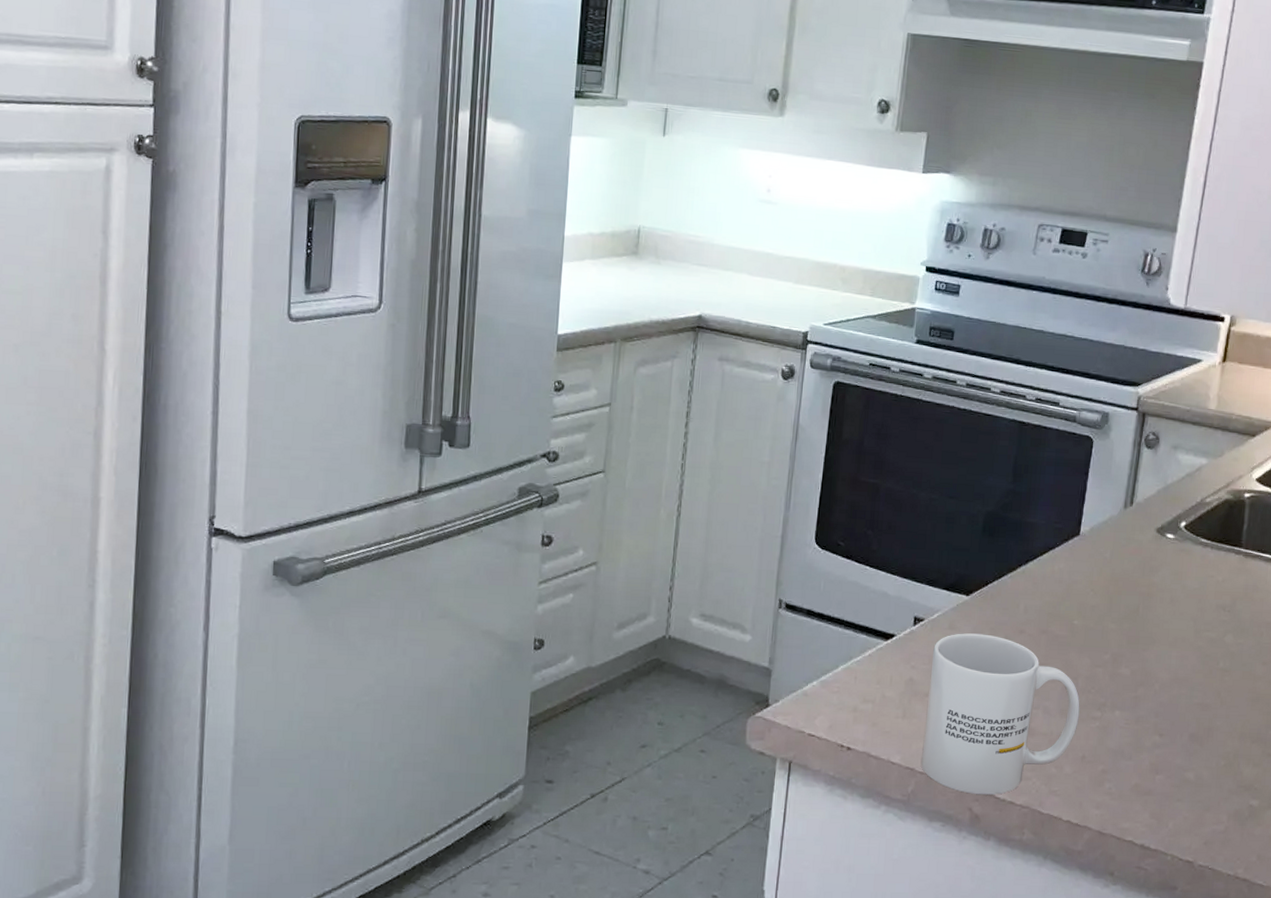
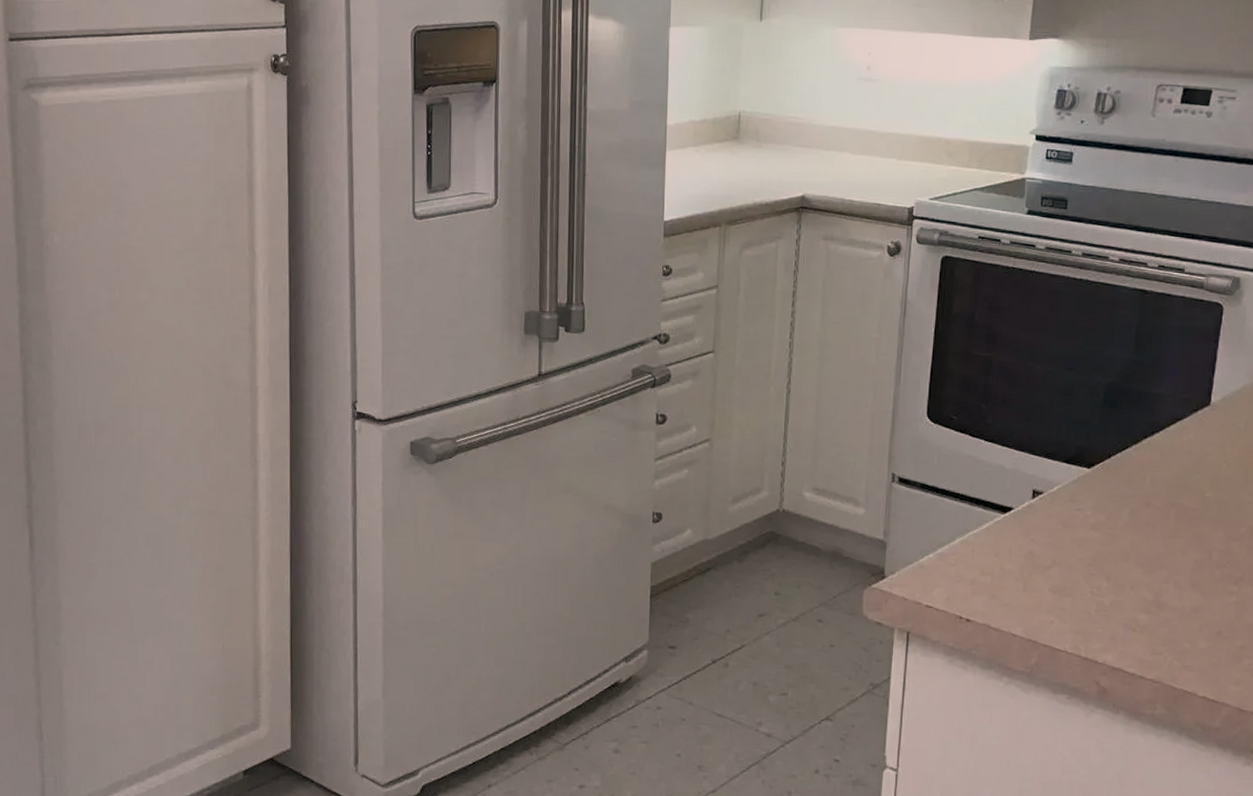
mug: present [920,633,1080,796] -> none [1043,506,1215,669]

